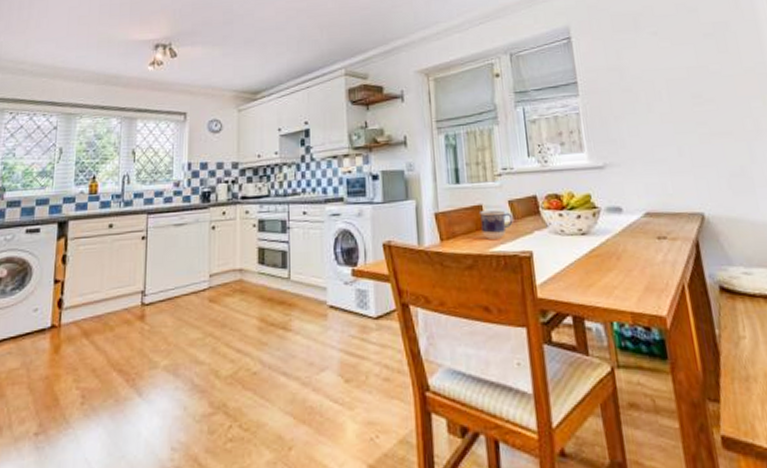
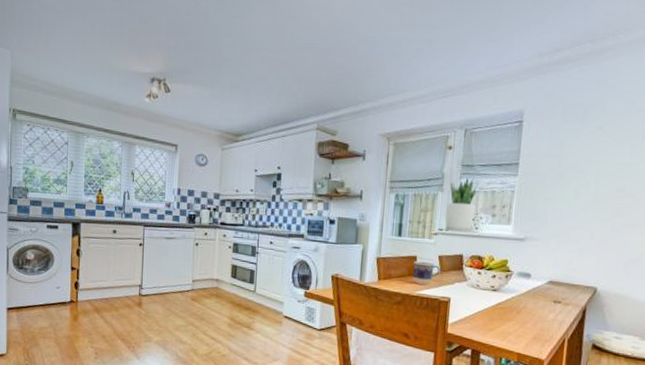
planter: none [505,105,542,170] -> present [445,177,478,233]

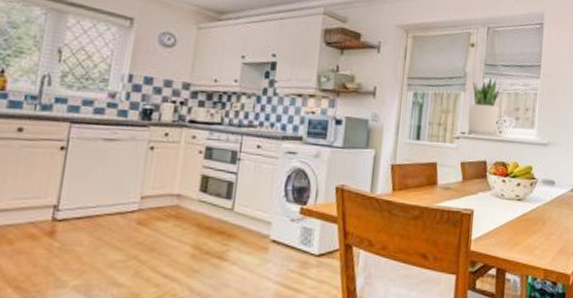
cup: present [412,261,440,286] -> none [432,168,462,197]

